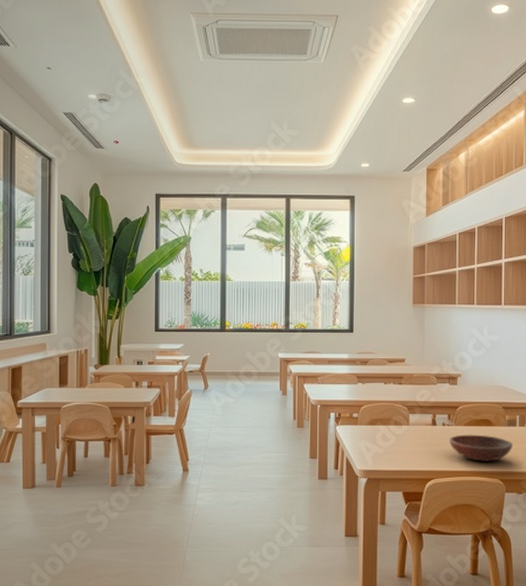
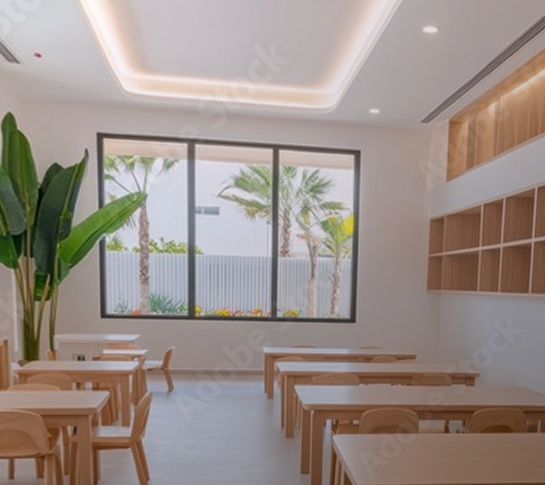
wooden bowl: present [448,434,513,461] -> none [462,442,532,473]

